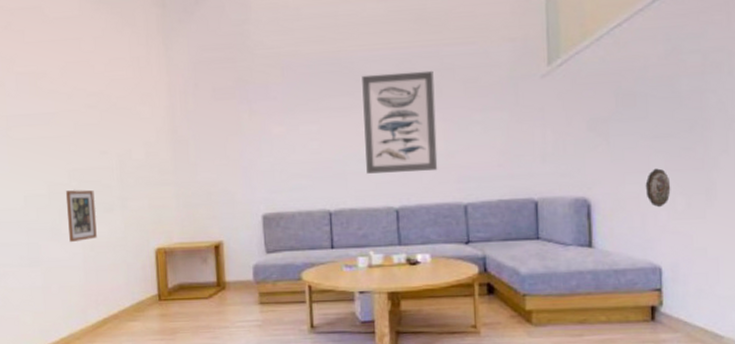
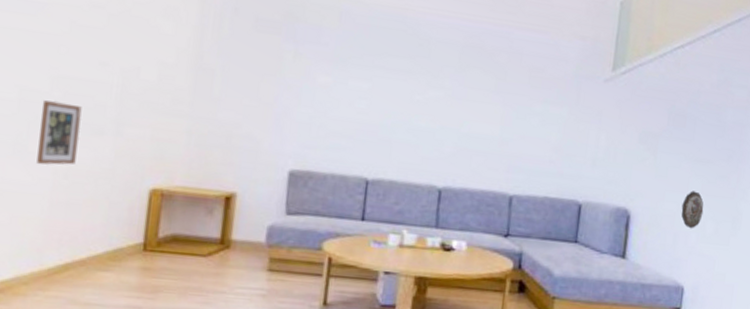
wall art: present [362,70,438,174] -> none [414,40,501,155]

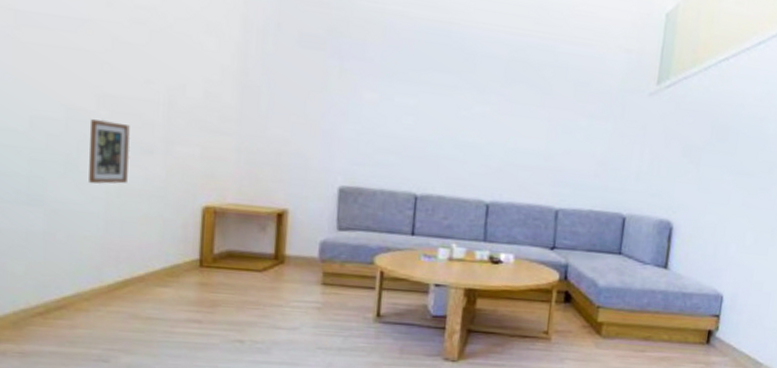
decorative plate: present [681,190,704,229] -> none [722,202,745,240]

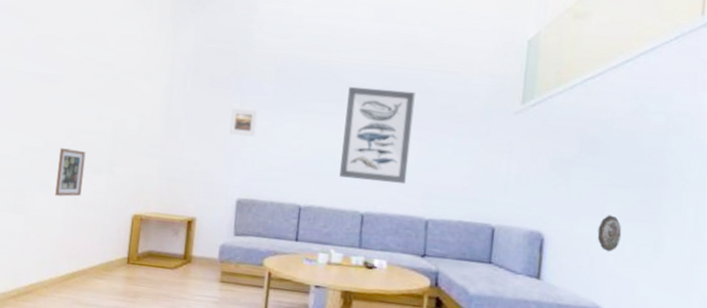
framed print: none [326,75,362,112] -> present [229,108,258,137]
wall art: none [461,55,547,170] -> present [339,86,415,184]
decorative plate: none [722,202,745,240] -> present [597,215,622,252]

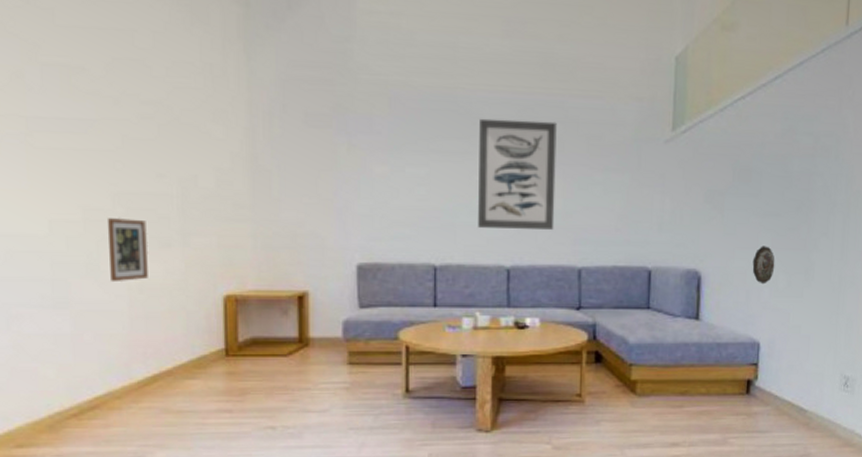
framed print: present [229,108,258,137] -> none [337,152,371,186]

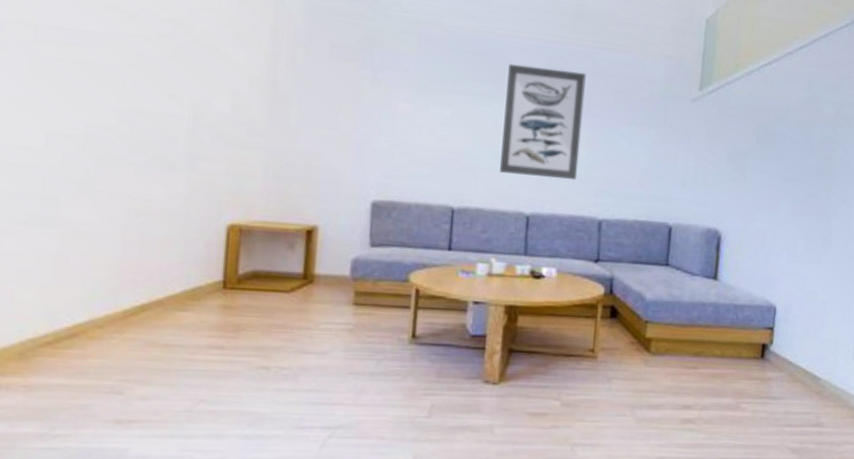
picture frame: present [107,218,148,283] -> none [106,136,152,203]
decorative plate: present [752,246,775,285] -> none [771,209,795,248]

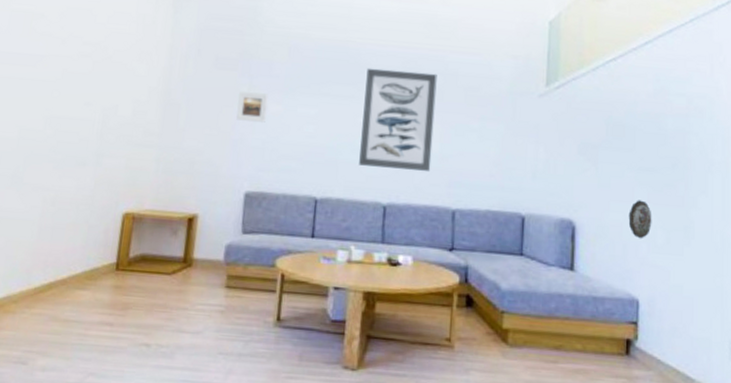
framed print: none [359,86,396,123] -> present [236,91,268,123]
decorative plate: none [771,209,795,248] -> present [628,200,652,239]

